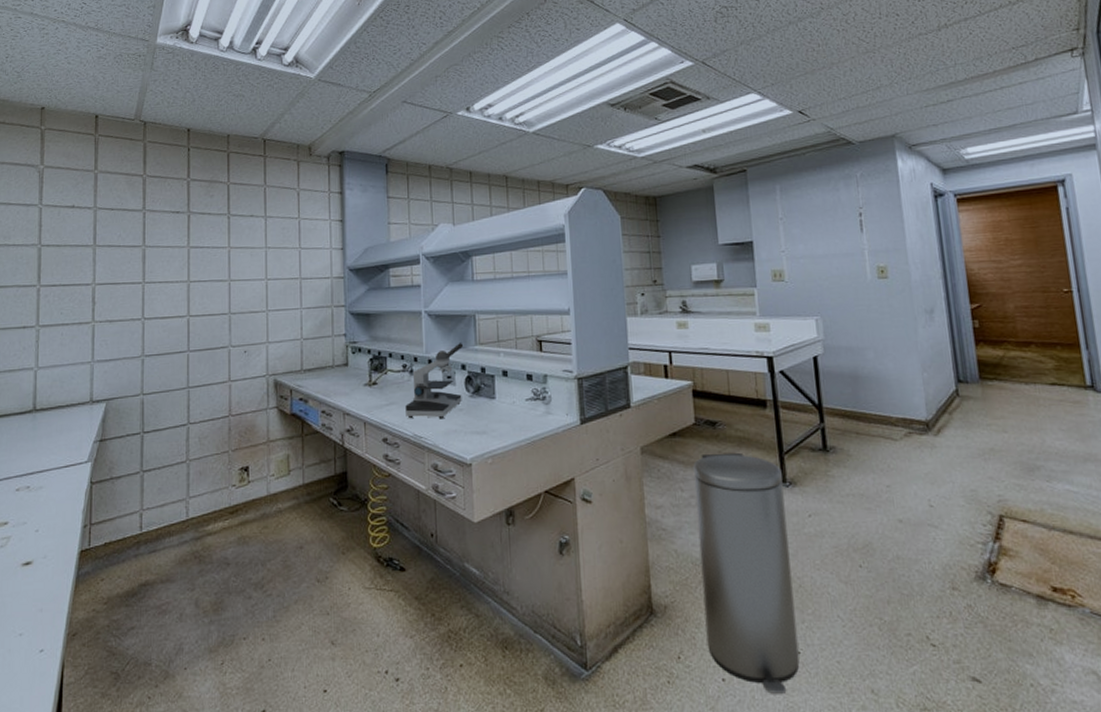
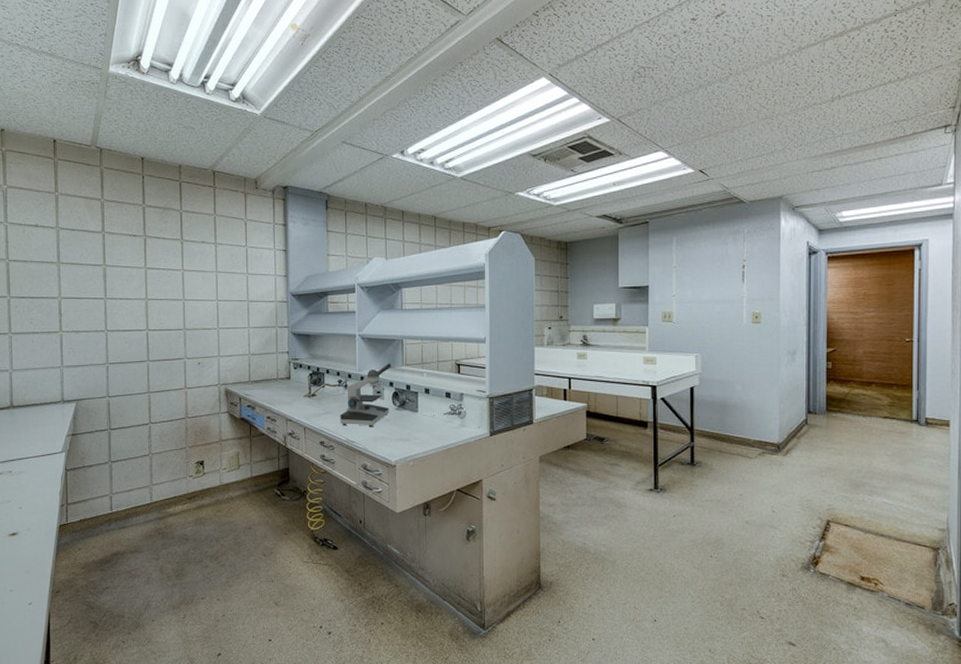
pedal bin: present [693,453,800,695] -> none [582,465,656,652]

